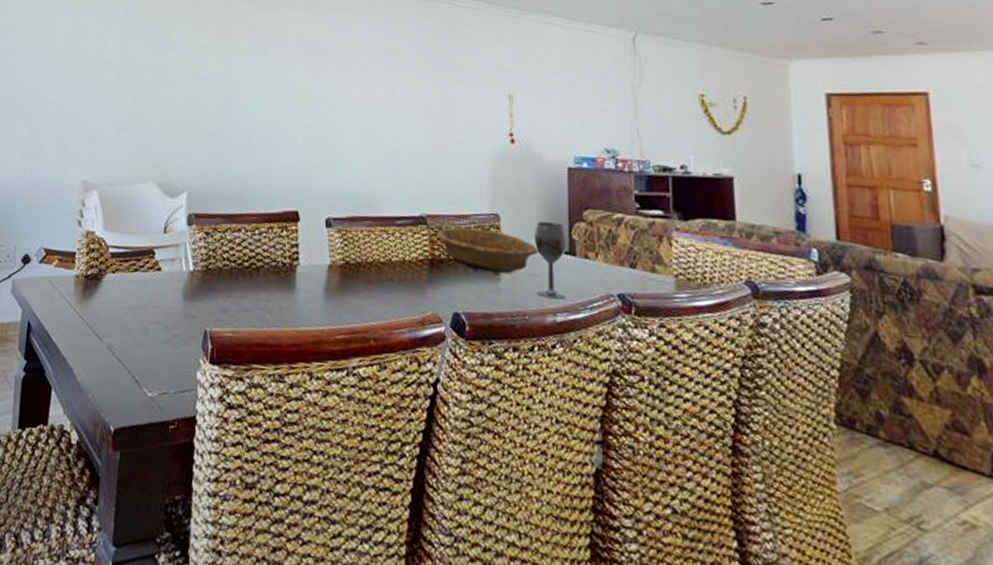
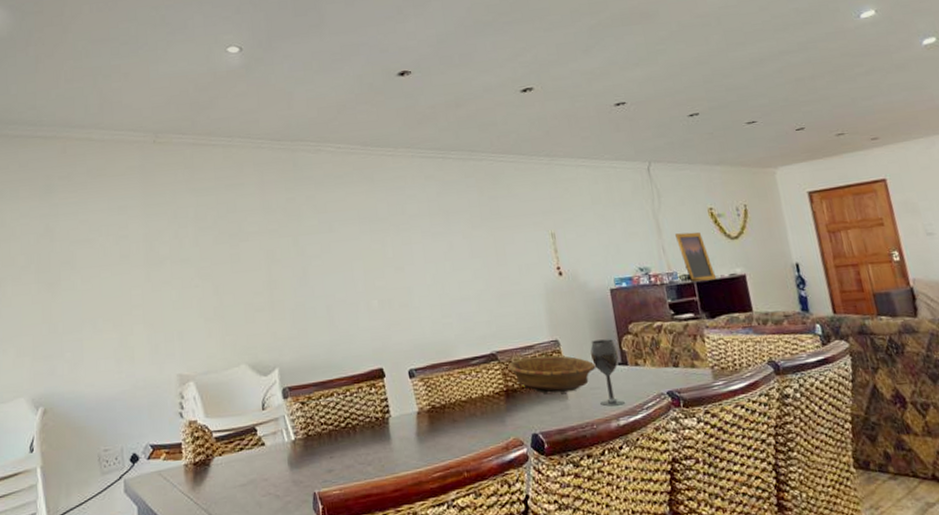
picture frame: none [655,117,698,177] -> present [675,232,717,283]

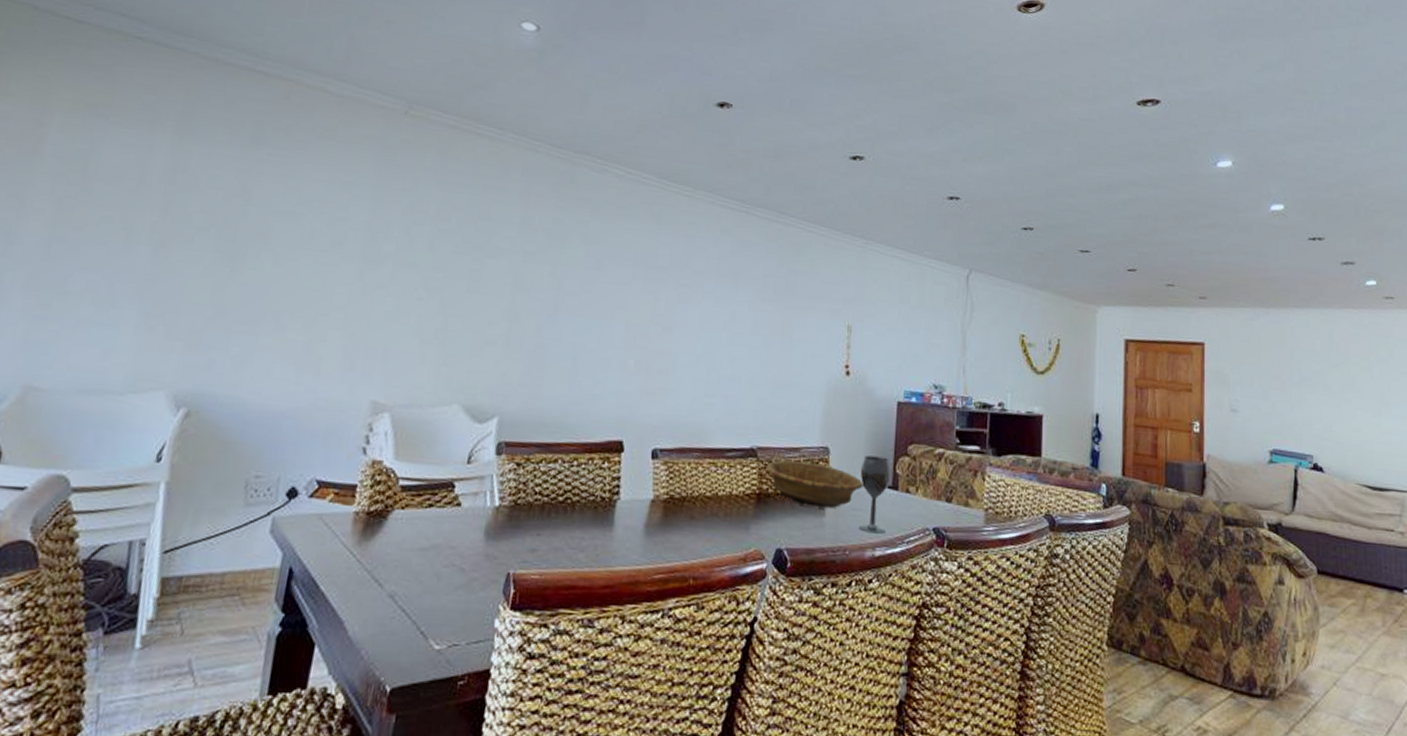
picture frame: present [675,232,717,283] -> none [980,355,1013,414]

